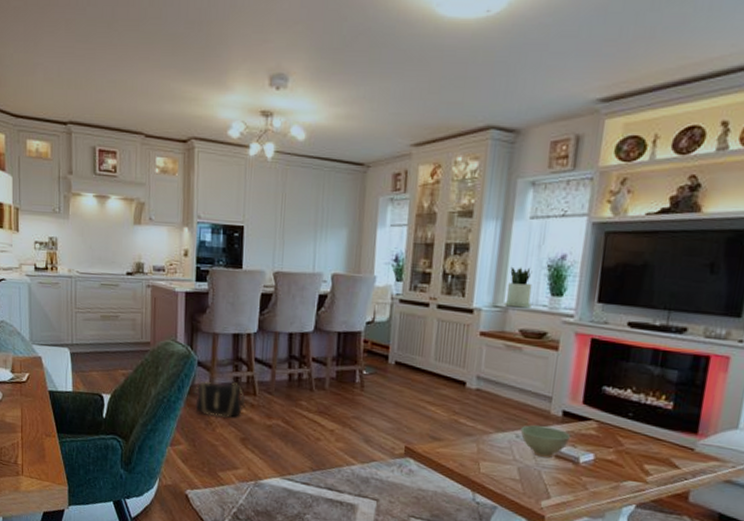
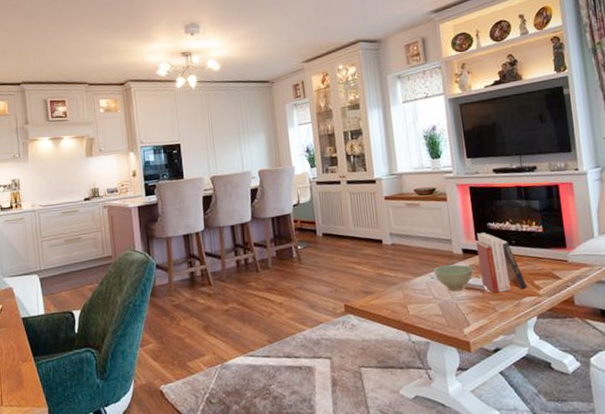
handbag: present [193,381,246,417] -> none [155,277,203,311]
planter: present [503,266,533,308] -> none [396,140,419,173]
books: none [578,395,634,472] -> present [475,231,528,294]

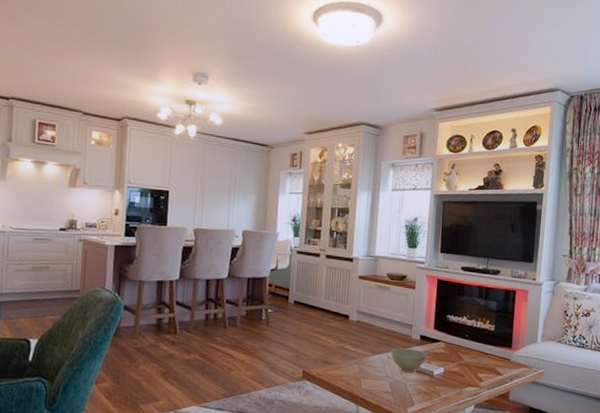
books: present [475,231,528,294] -> none [432,322,472,380]

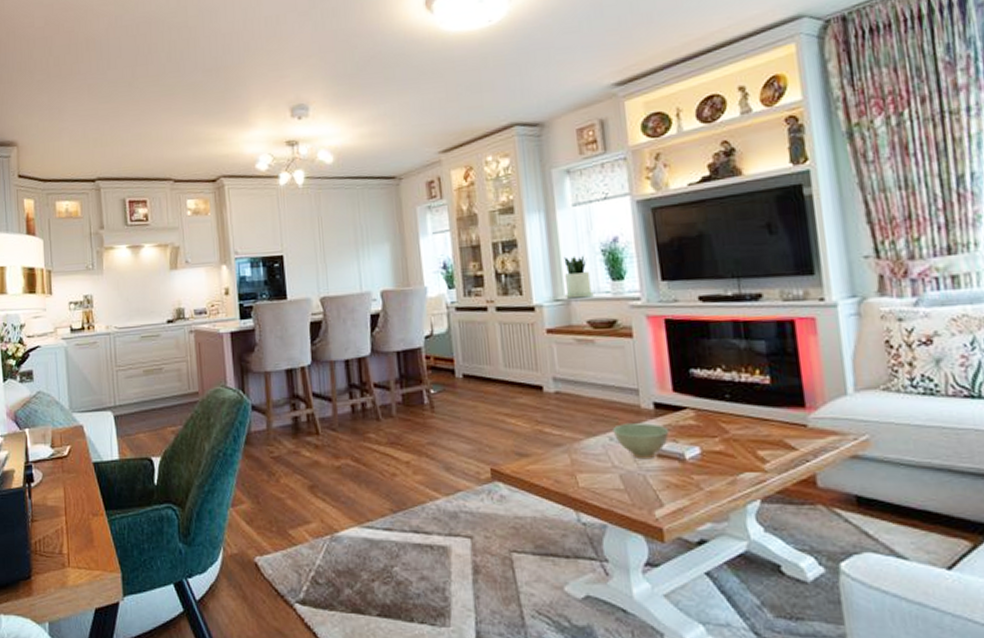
planter: none [375,225,395,257] -> present [564,255,594,299]

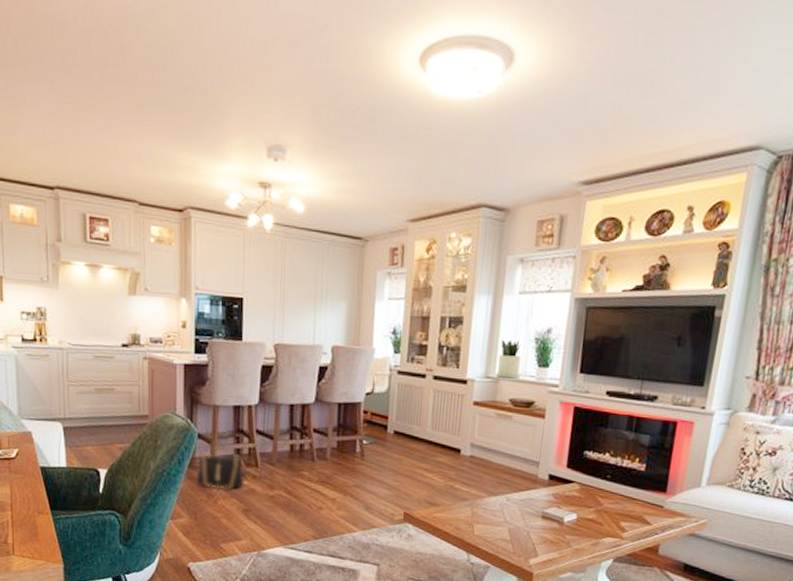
handbag: none [250,423,309,465] -> present [194,454,248,489]
bowl: present [612,423,670,460] -> none [510,489,557,519]

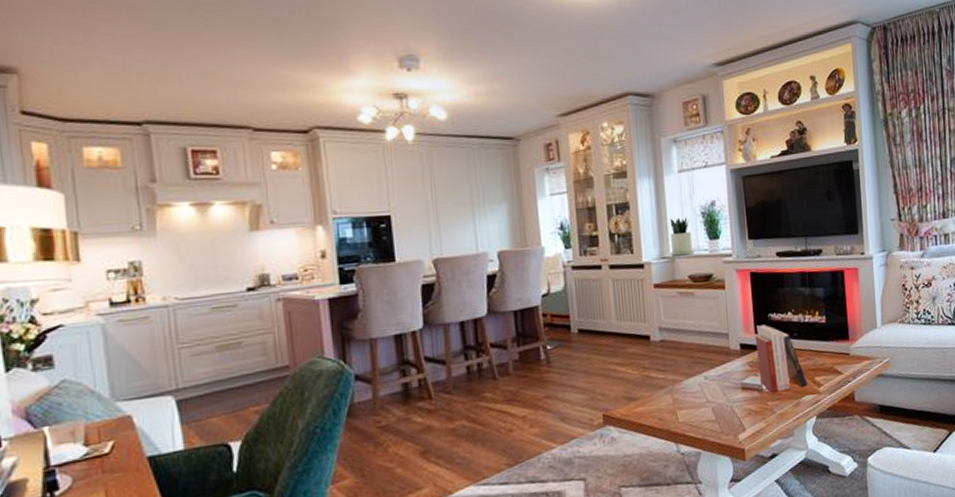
handbag: present [194,454,248,489] -> none [353,389,421,435]
books: none [562,459,612,530] -> present [755,323,808,393]

